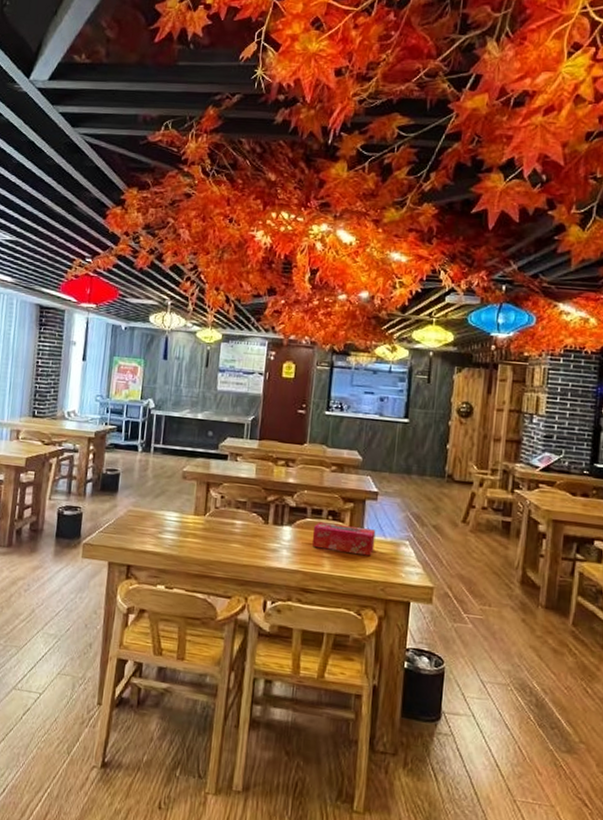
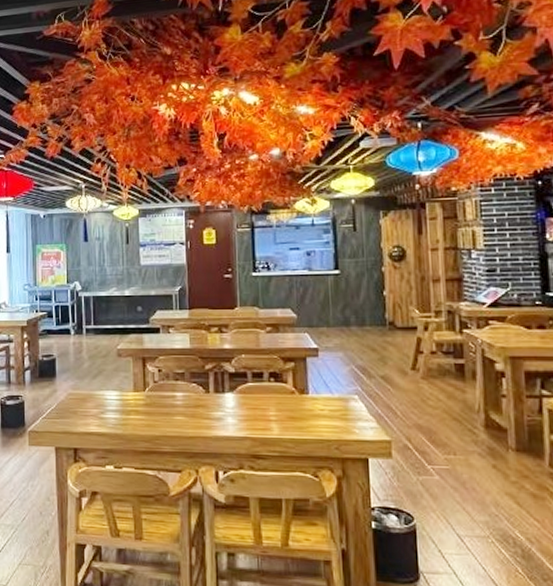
tissue box: present [311,522,376,557] -> none [256,385,322,415]

